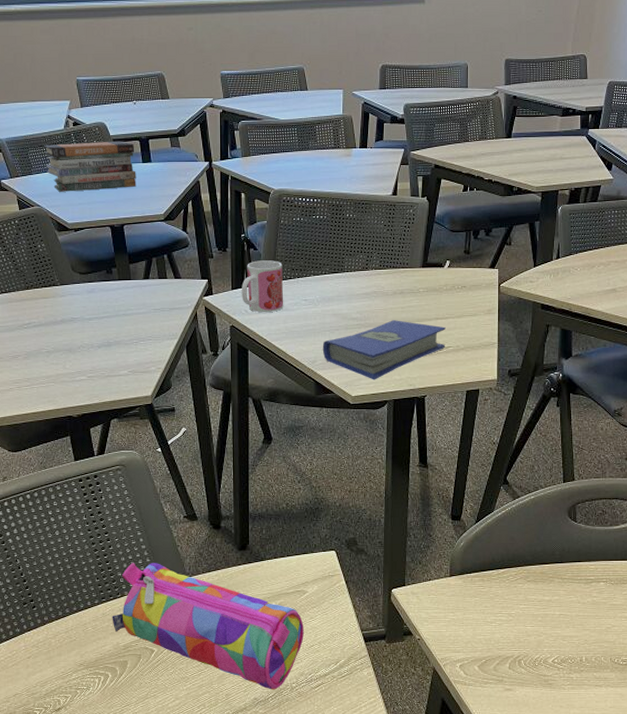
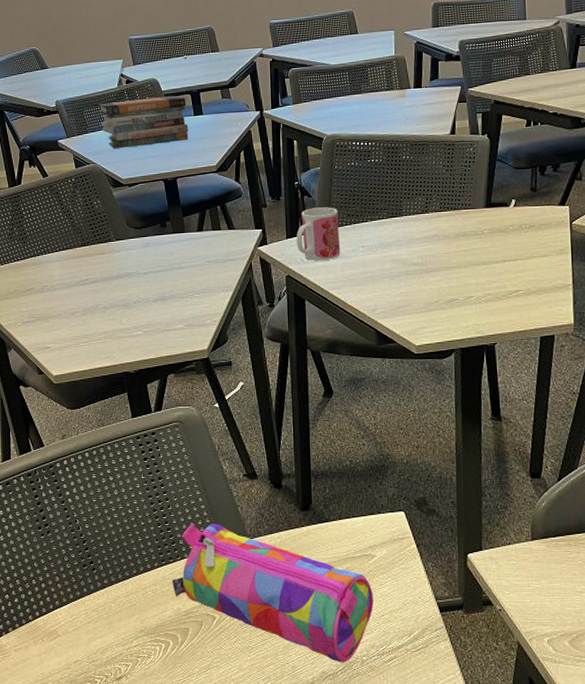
hardcover book: present [322,320,446,380] -> none [382,264,514,328]

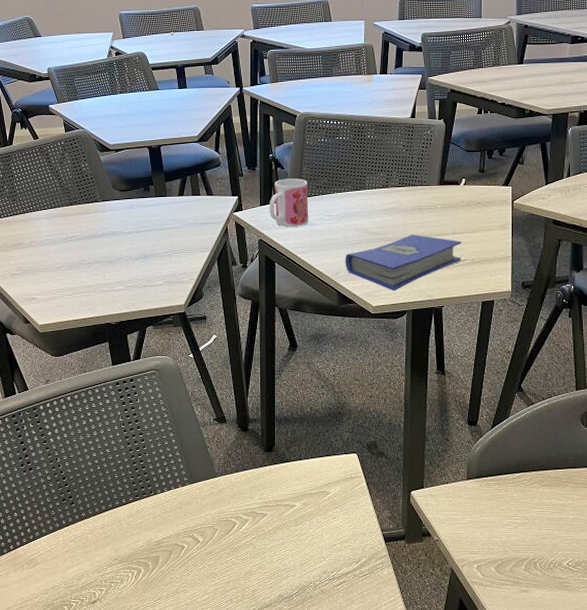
book stack: present [98,95,189,149] -> none [89,69,173,116]
pencil case: present [172,524,374,663] -> none [145,463,327,587]
hardcover book: none [382,264,514,328] -> present [345,234,462,291]

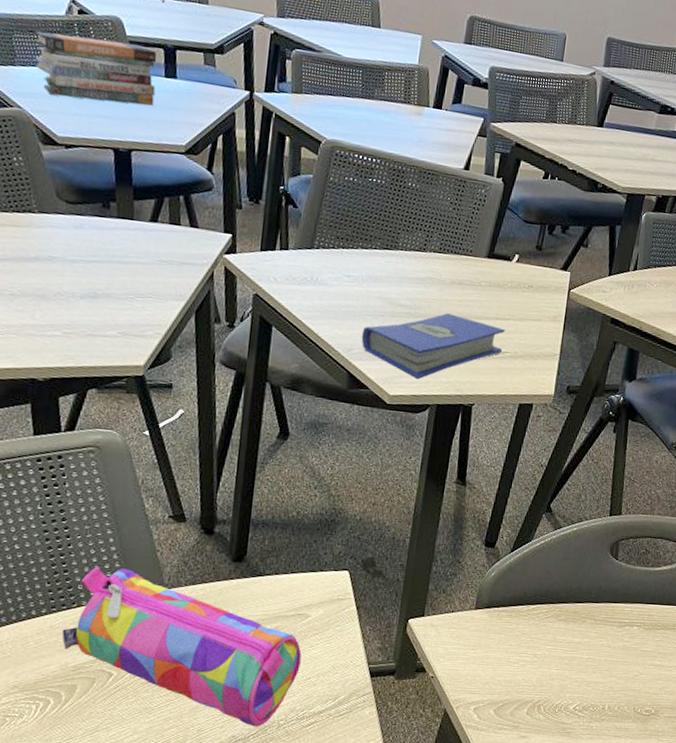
book stack: none [89,69,173,116] -> present [34,30,157,106]
pencil case: none [145,463,327,587] -> present [62,567,302,727]
mug: present [269,179,309,228] -> none [271,220,326,285]

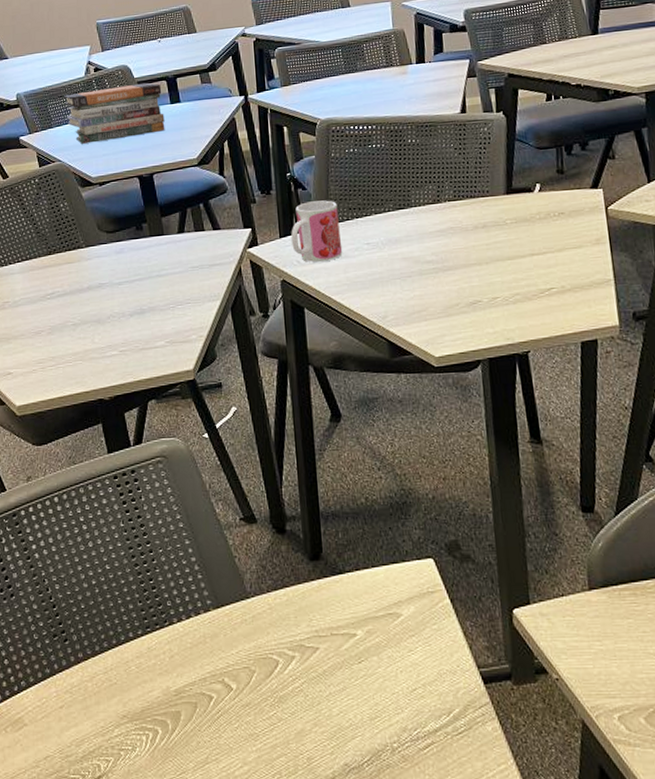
pencil case: present [62,567,302,727] -> none [159,580,403,752]
mug: none [271,220,326,285] -> present [291,200,343,263]
hardcover book: present [361,313,505,380] -> none [393,259,546,336]

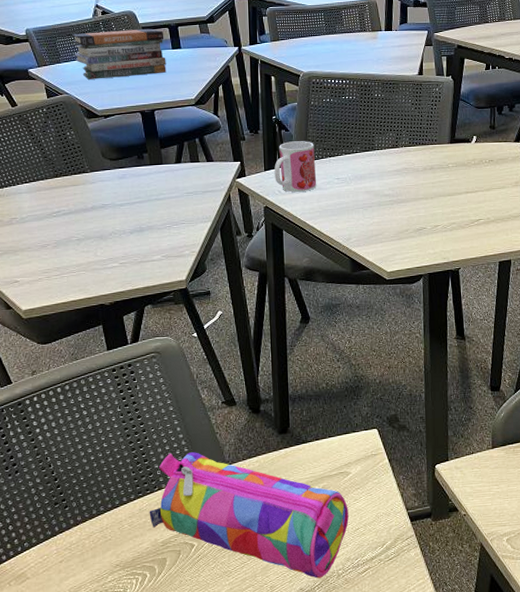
pencil case: none [159,580,403,752] -> present [149,452,349,579]

